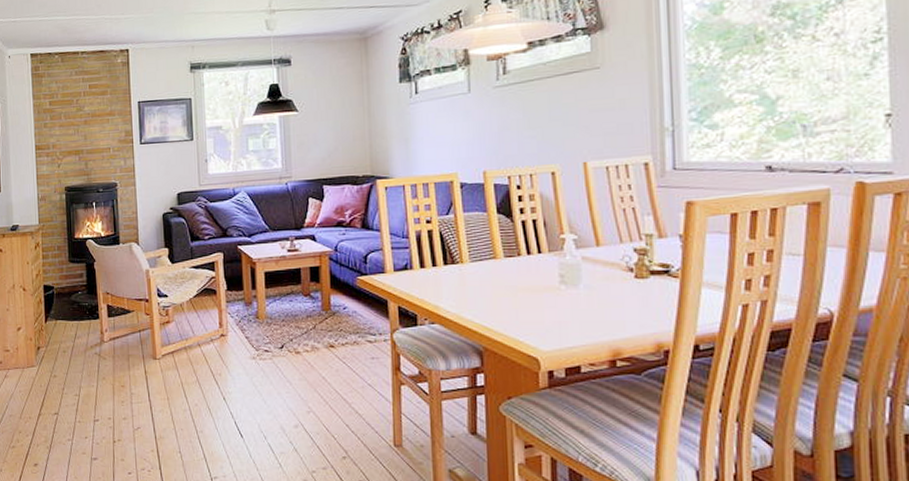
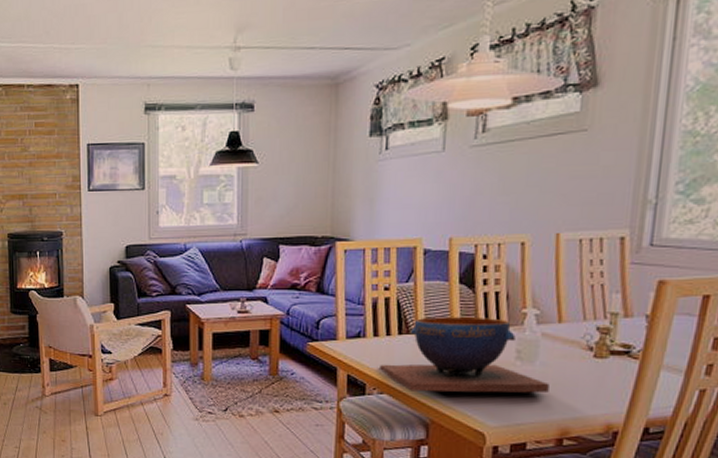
decorative bowl: none [429,245,596,320] -> present [380,317,550,393]

